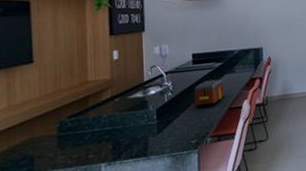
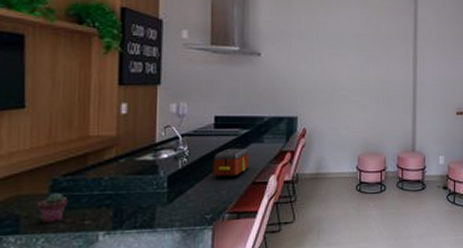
potted succulent: none [48,132,74,160] -> present [38,192,68,223]

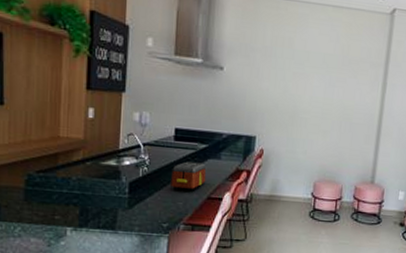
potted succulent: present [38,192,68,223] -> none [15,187,41,214]

